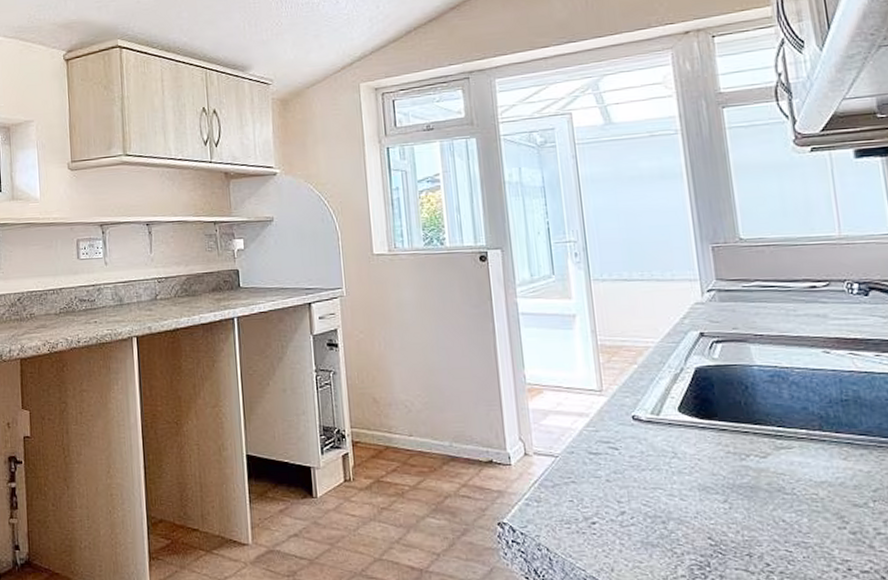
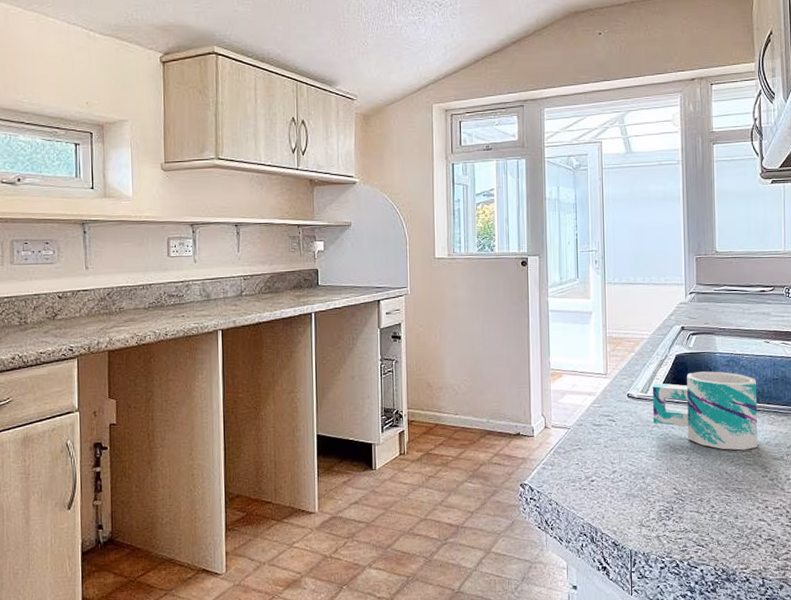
mug: none [666,388,827,492] -> present [653,371,757,450]

